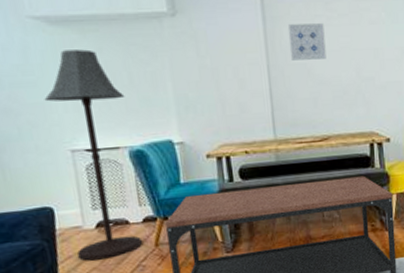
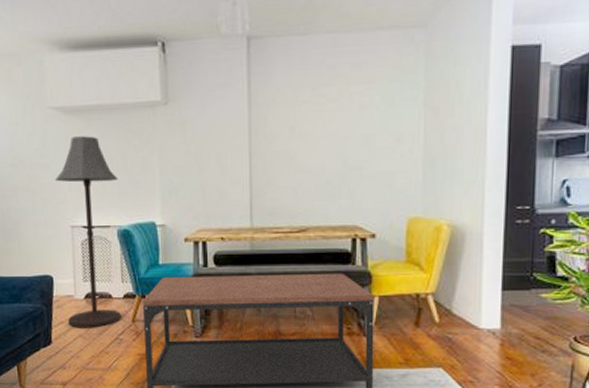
wall art: present [287,23,326,61] -> none [272,109,311,148]

